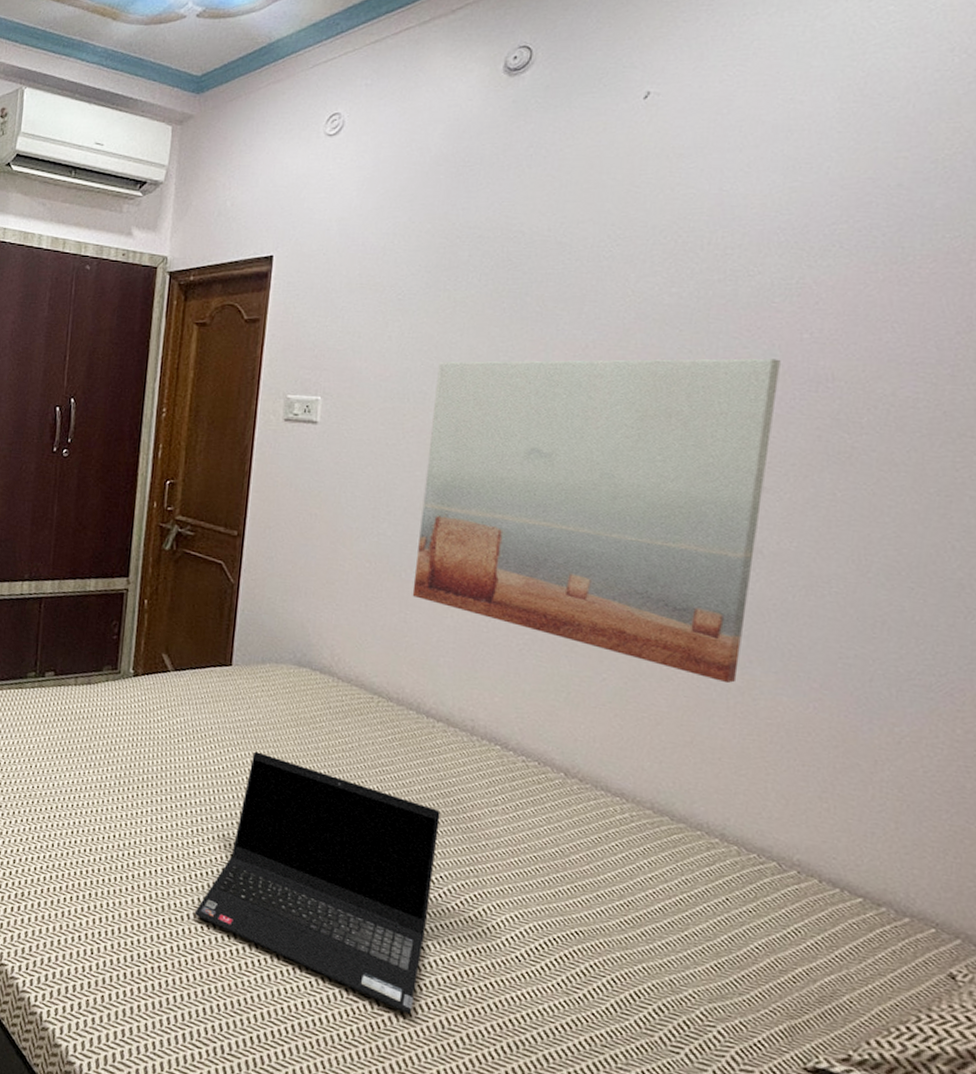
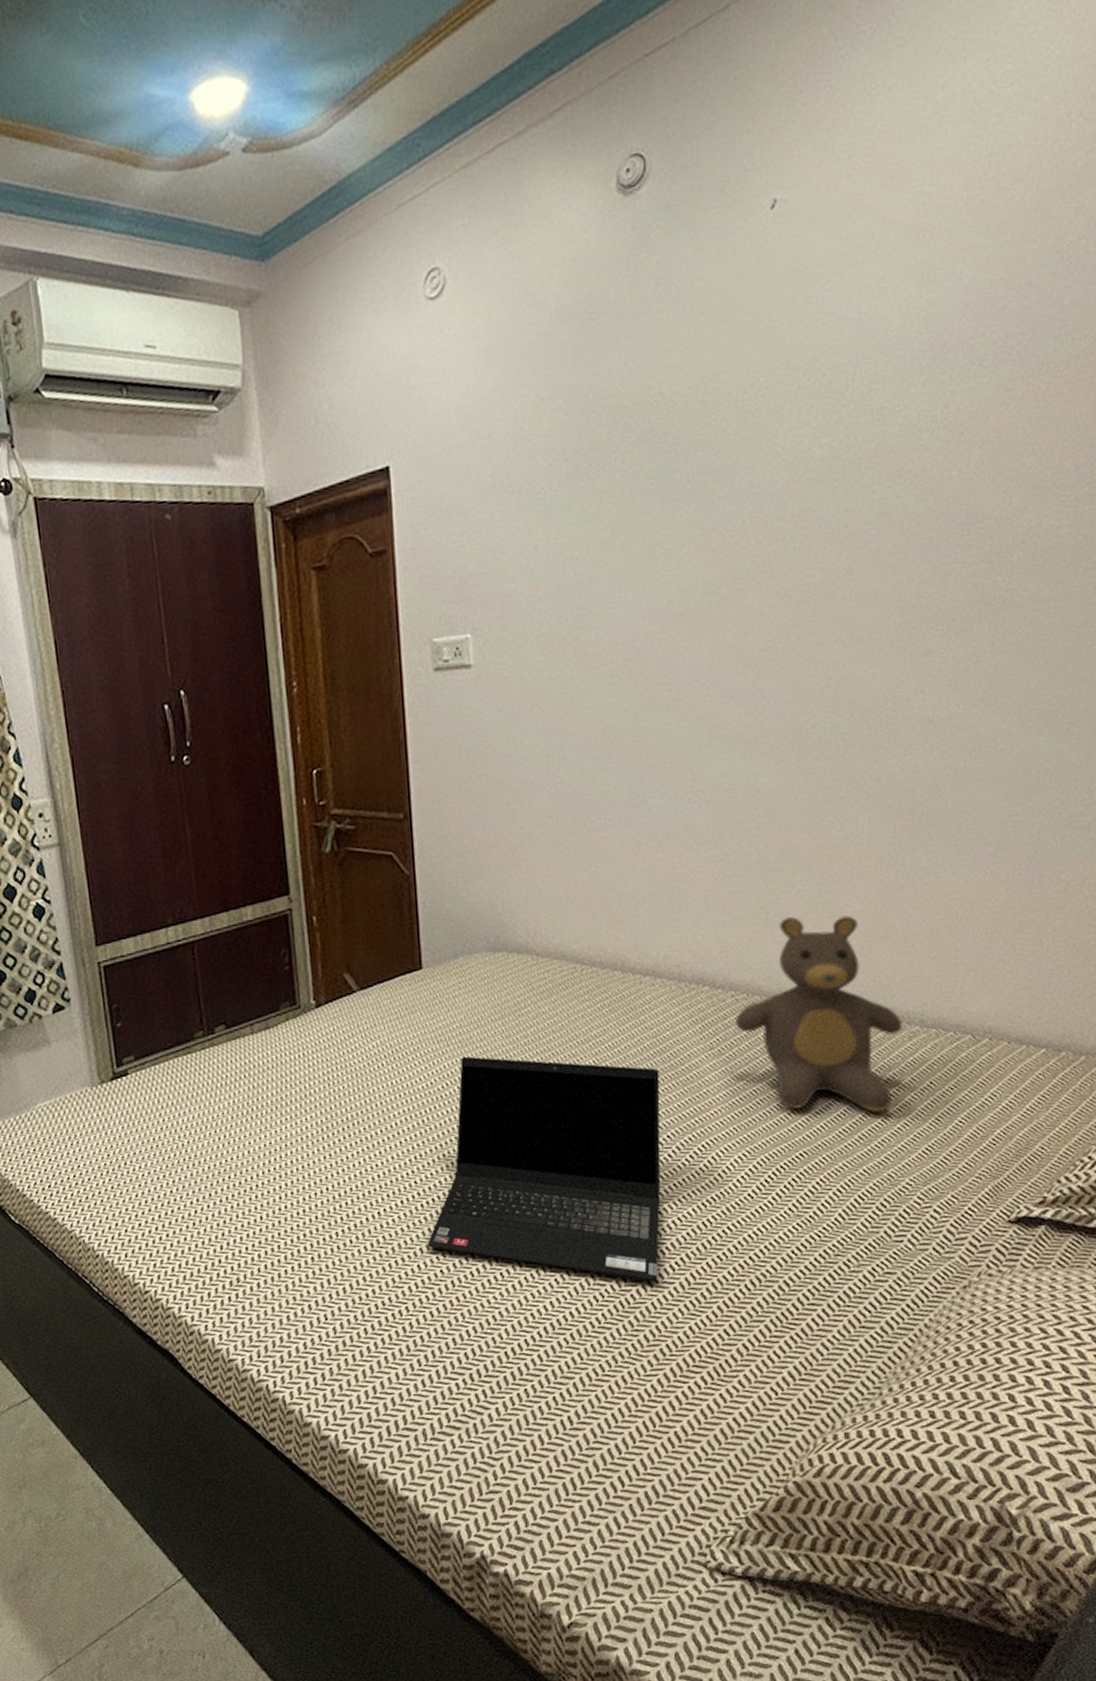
wall art: present [412,358,781,684] -> none [593,504,933,867]
teddy bear: none [523,701,702,914] -> present [736,915,903,1113]

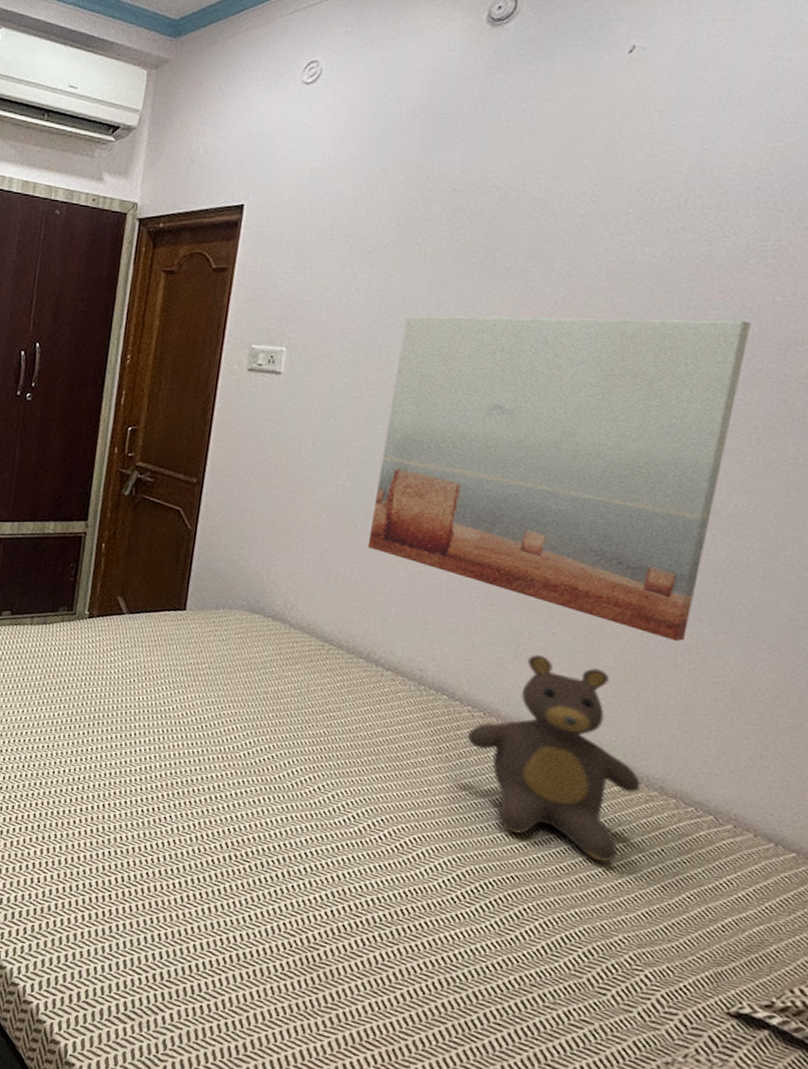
laptop computer: present [427,1056,661,1281] -> none [139,694,385,949]
wall art: none [593,504,933,867] -> present [367,315,751,642]

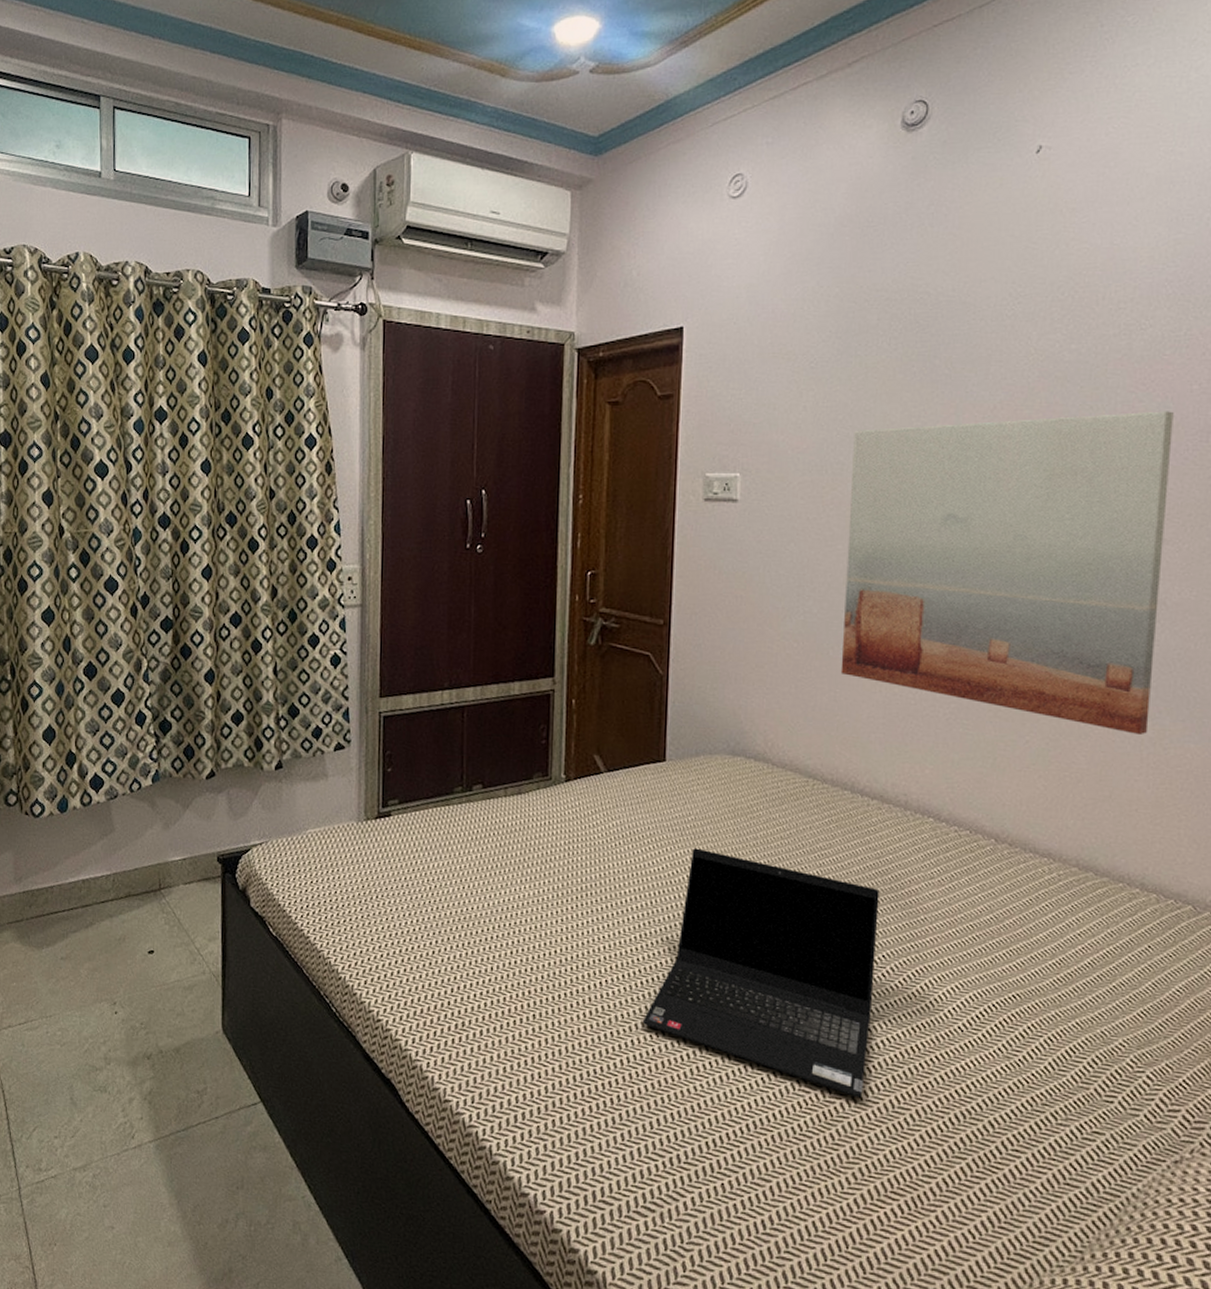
laptop computer: none [139,694,385,949] -> present [642,848,880,1098]
teddy bear: present [467,654,641,863] -> none [957,765,1124,968]

